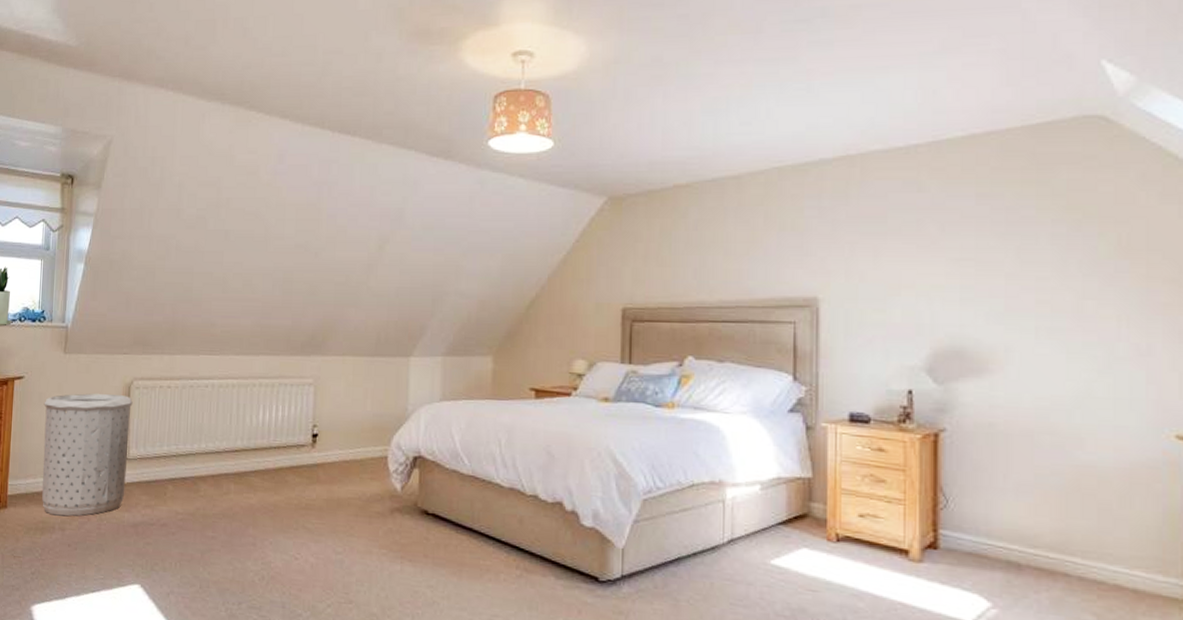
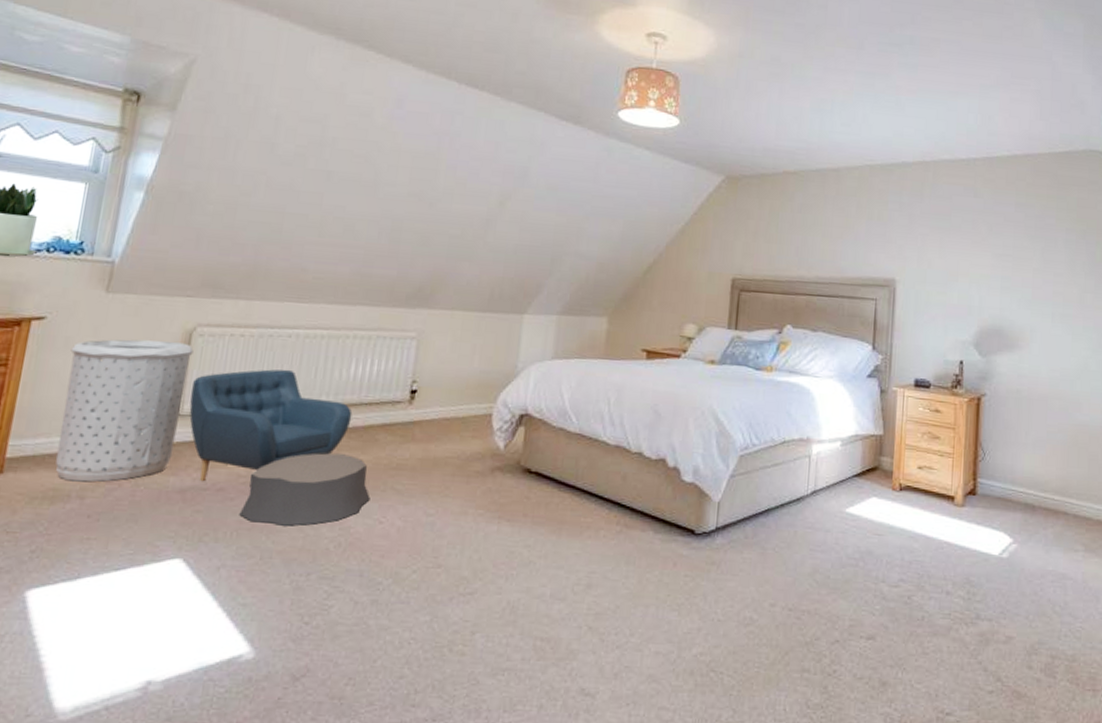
armchair: none [134,416,264,518] -> present [189,369,353,482]
pouf: none [180,493,285,560] -> present [239,453,370,526]

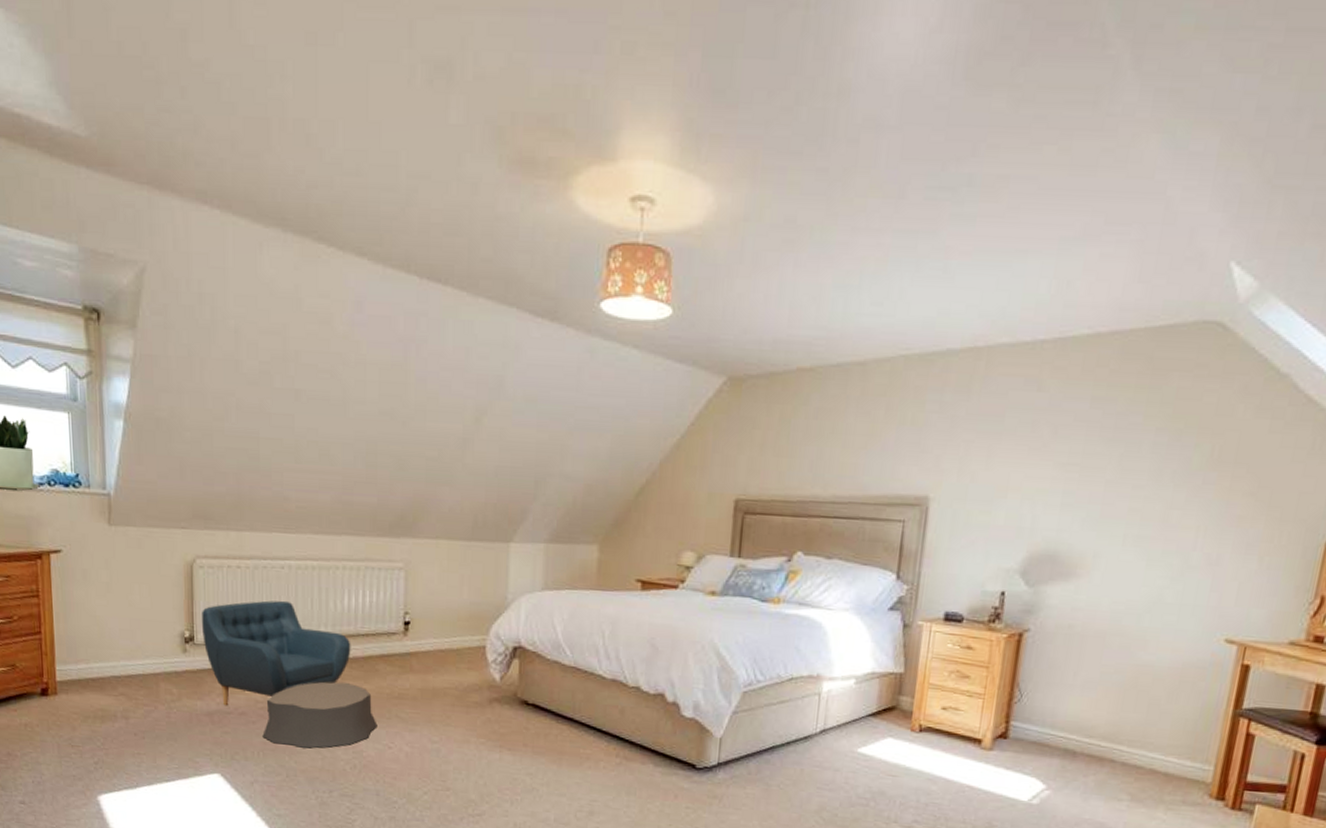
laundry basket: present [55,339,194,483] -> none [89,571,197,705]

